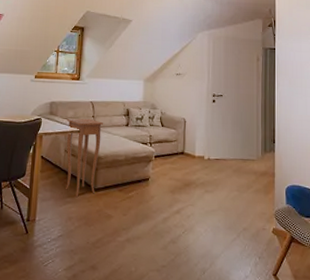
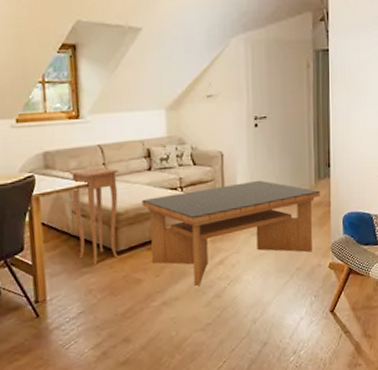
coffee table: none [118,146,266,229] -> present [142,180,320,286]

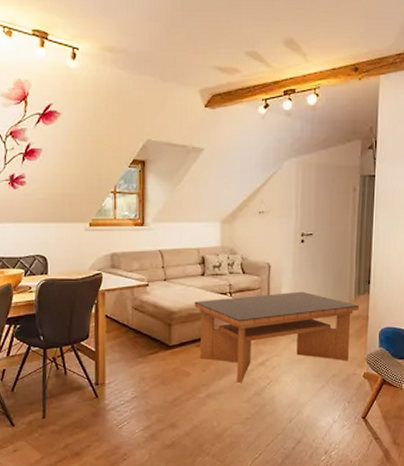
side table: present [68,167,119,265] -> none [132,269,176,356]

